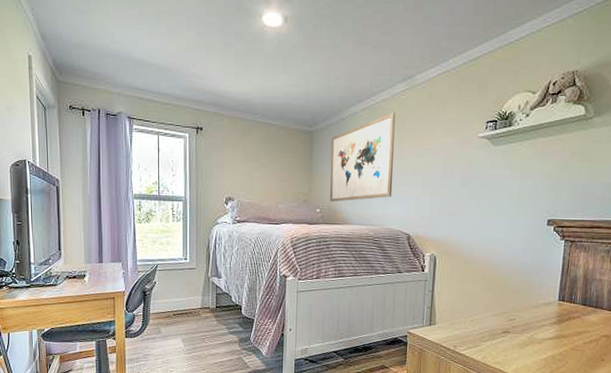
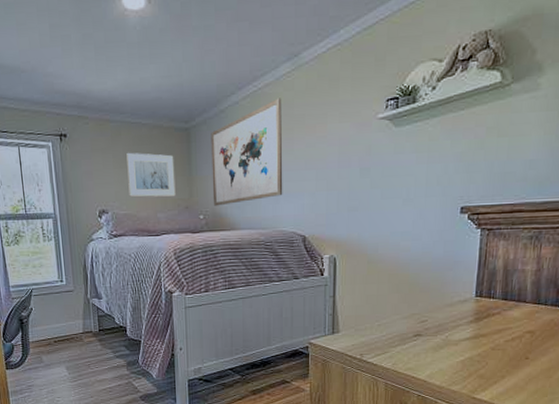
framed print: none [254,148,297,190] -> present [126,152,176,197]

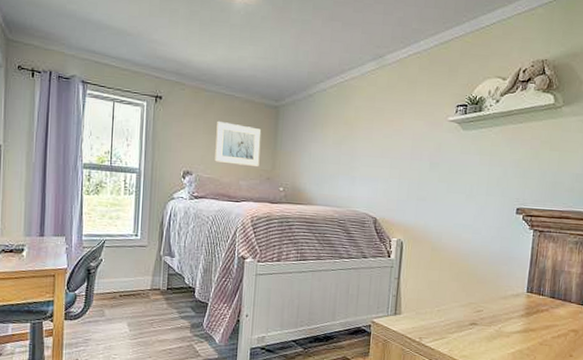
wall art: present [211,98,283,206] -> none [293,91,365,181]

